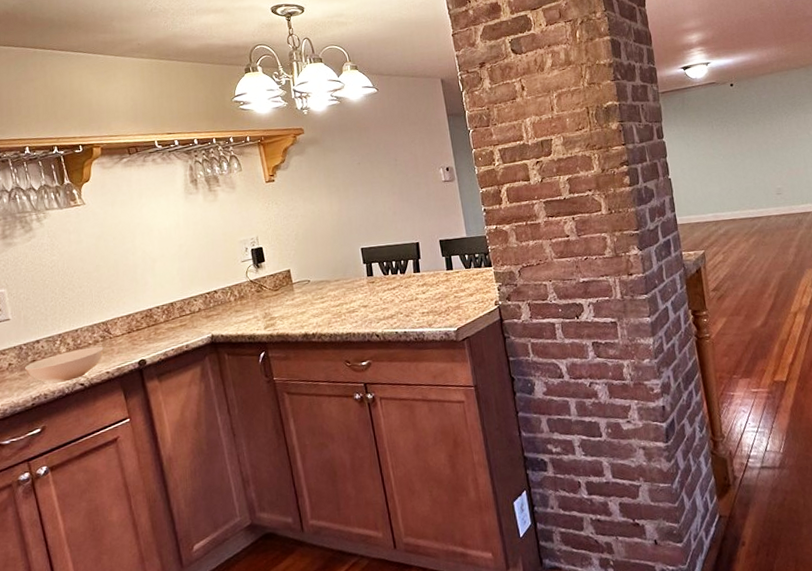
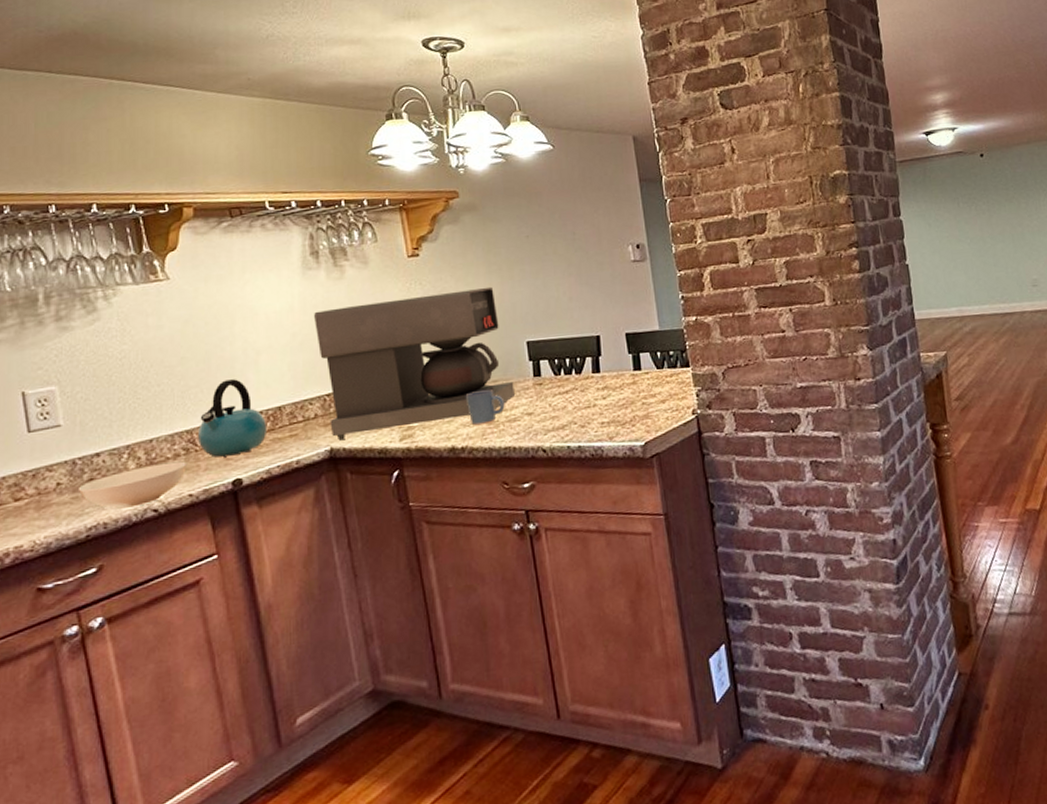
kettle: none [111,281,164,343] -> present [197,379,268,458]
coffee maker: none [195,204,354,329] -> present [314,286,516,441]
mug: none [314,286,346,317] -> present [465,388,505,426]

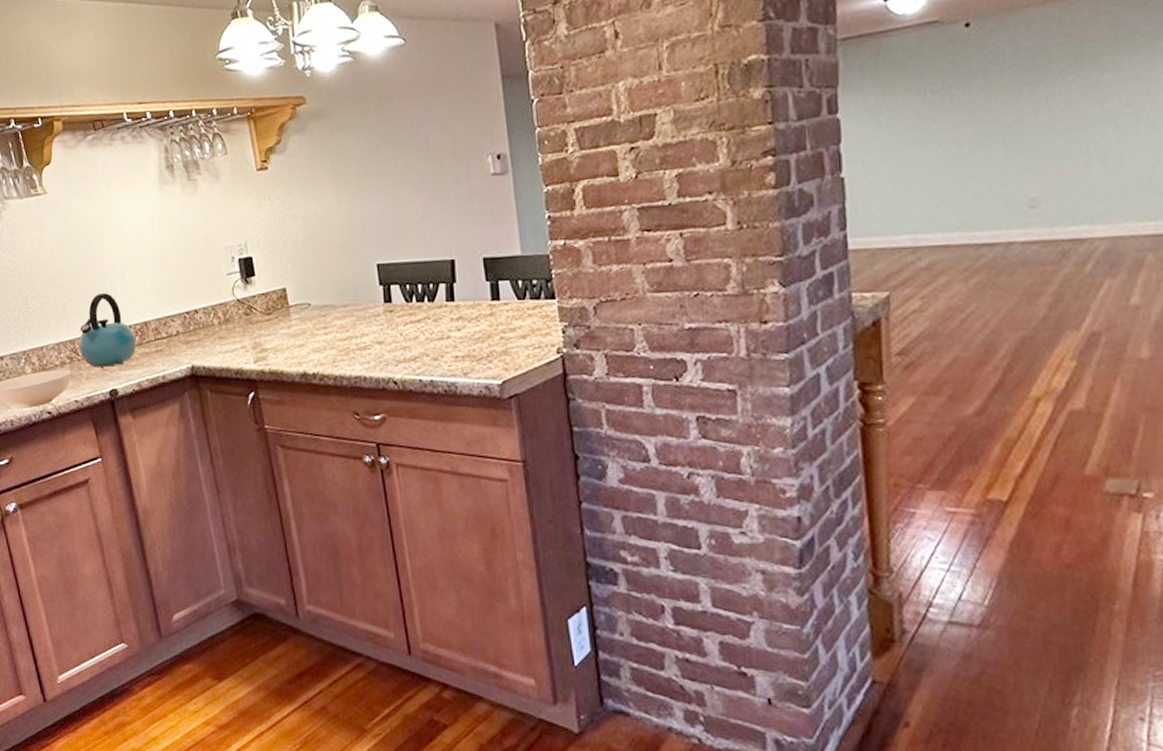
coffee maker: present [314,286,516,441] -> none [172,203,366,359]
mug: present [465,388,505,426] -> none [315,313,355,352]

